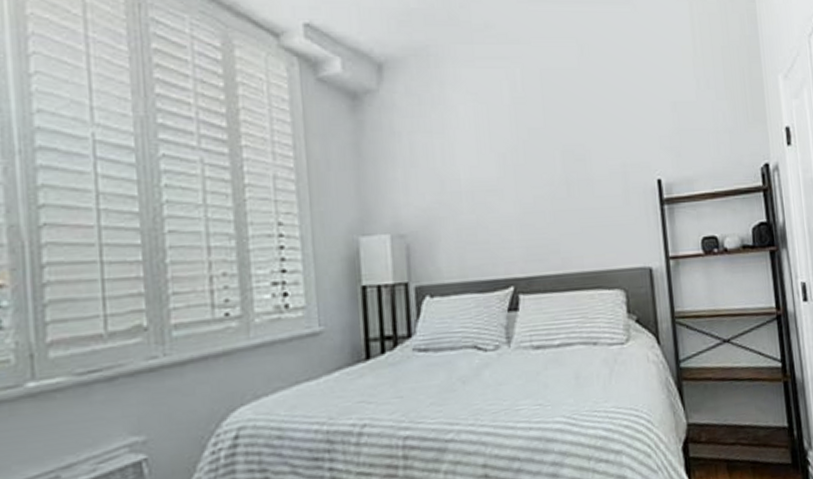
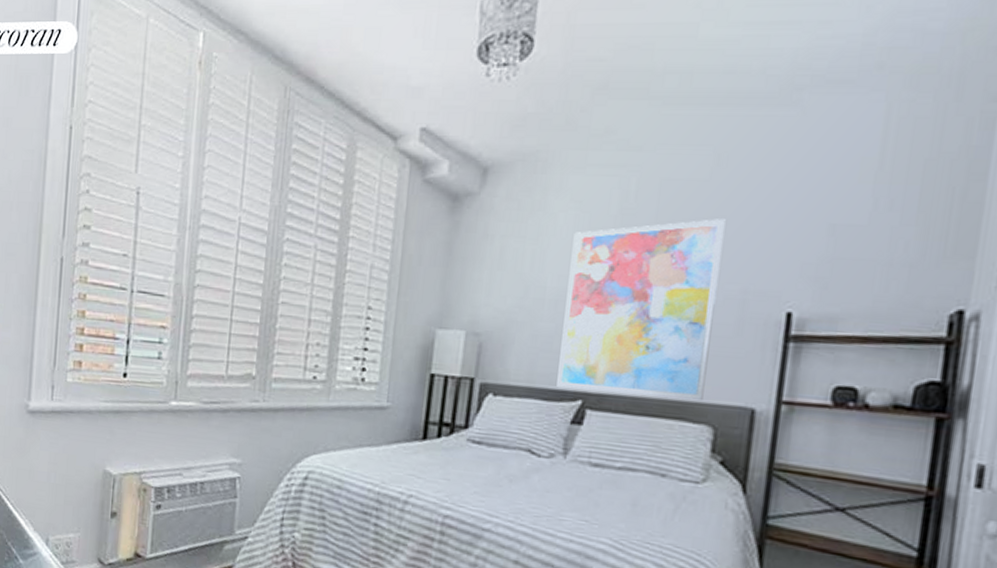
wall art: none [476,103,612,278] -> present [557,219,726,401]

